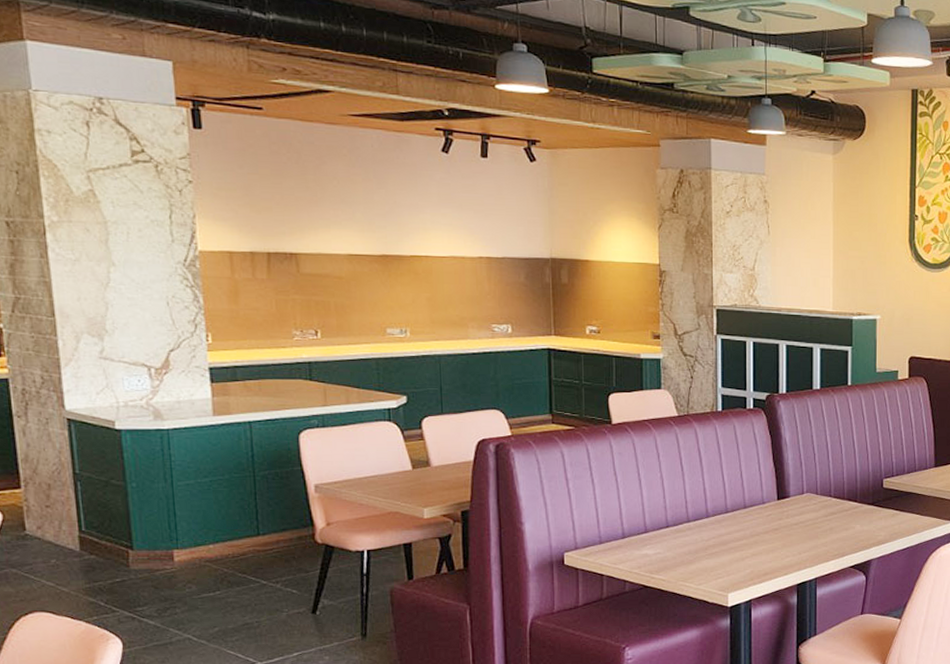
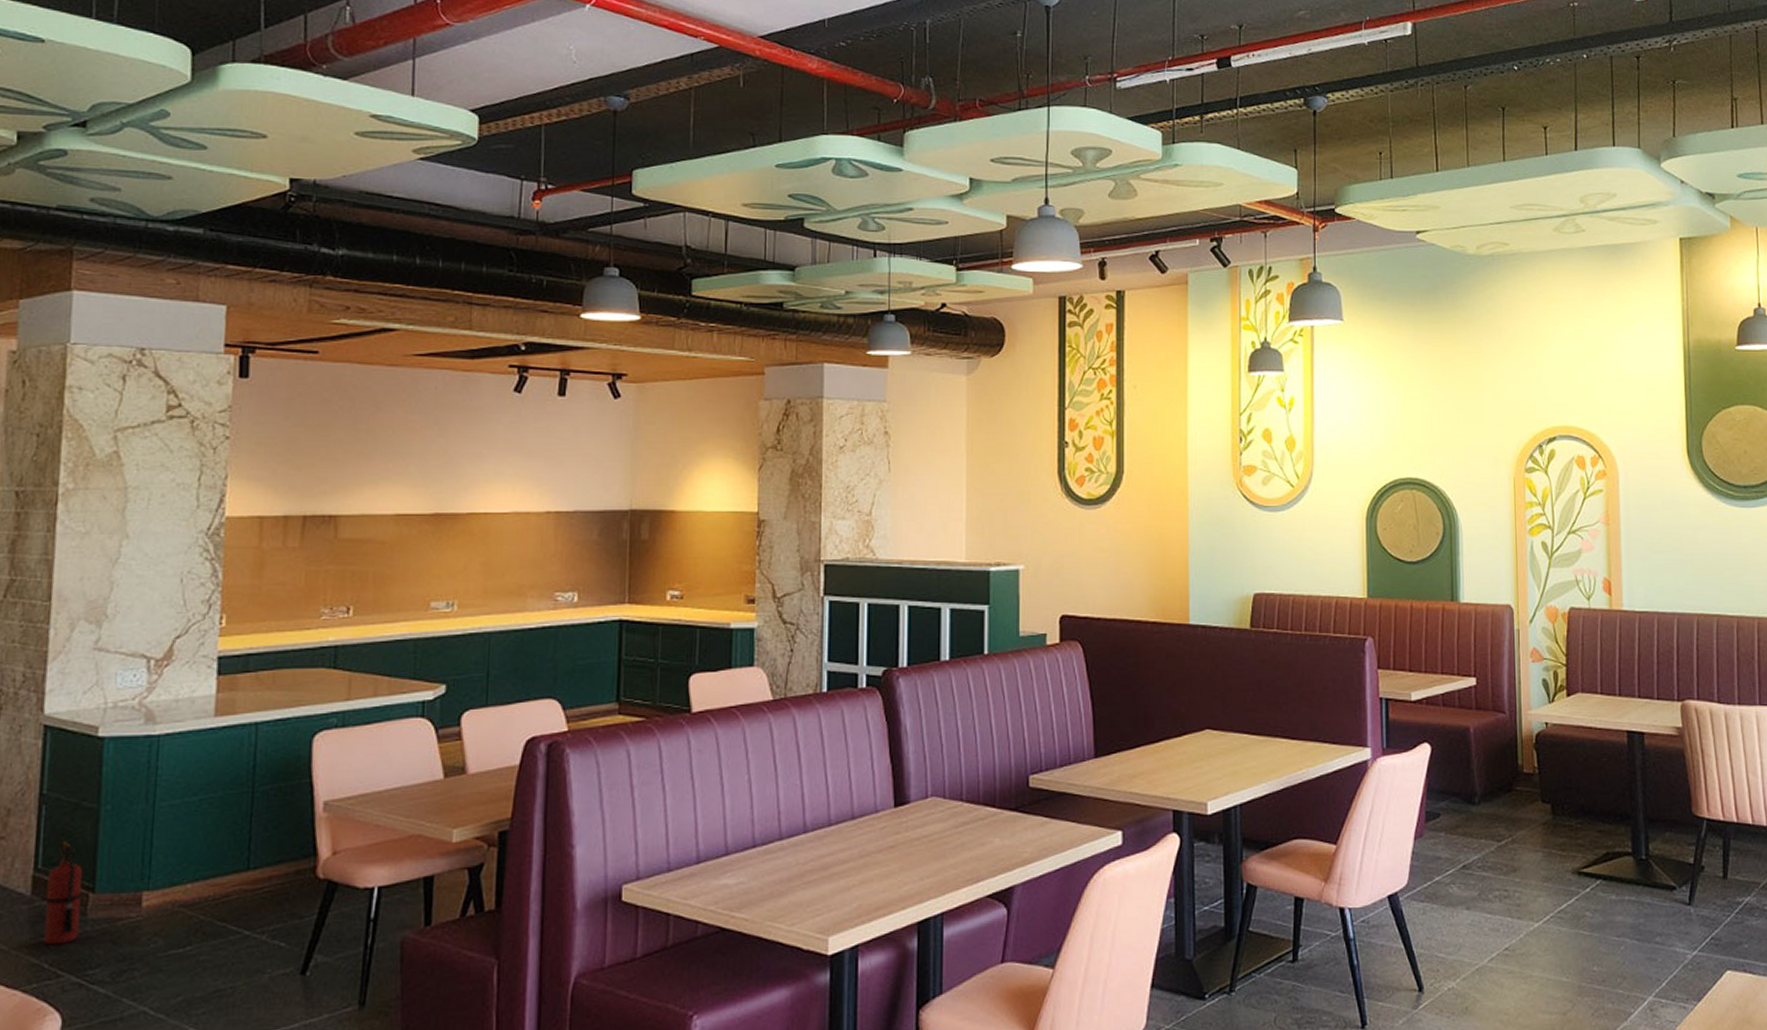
fire extinguisher: none [92,509,125,588] -> present [43,840,83,945]

